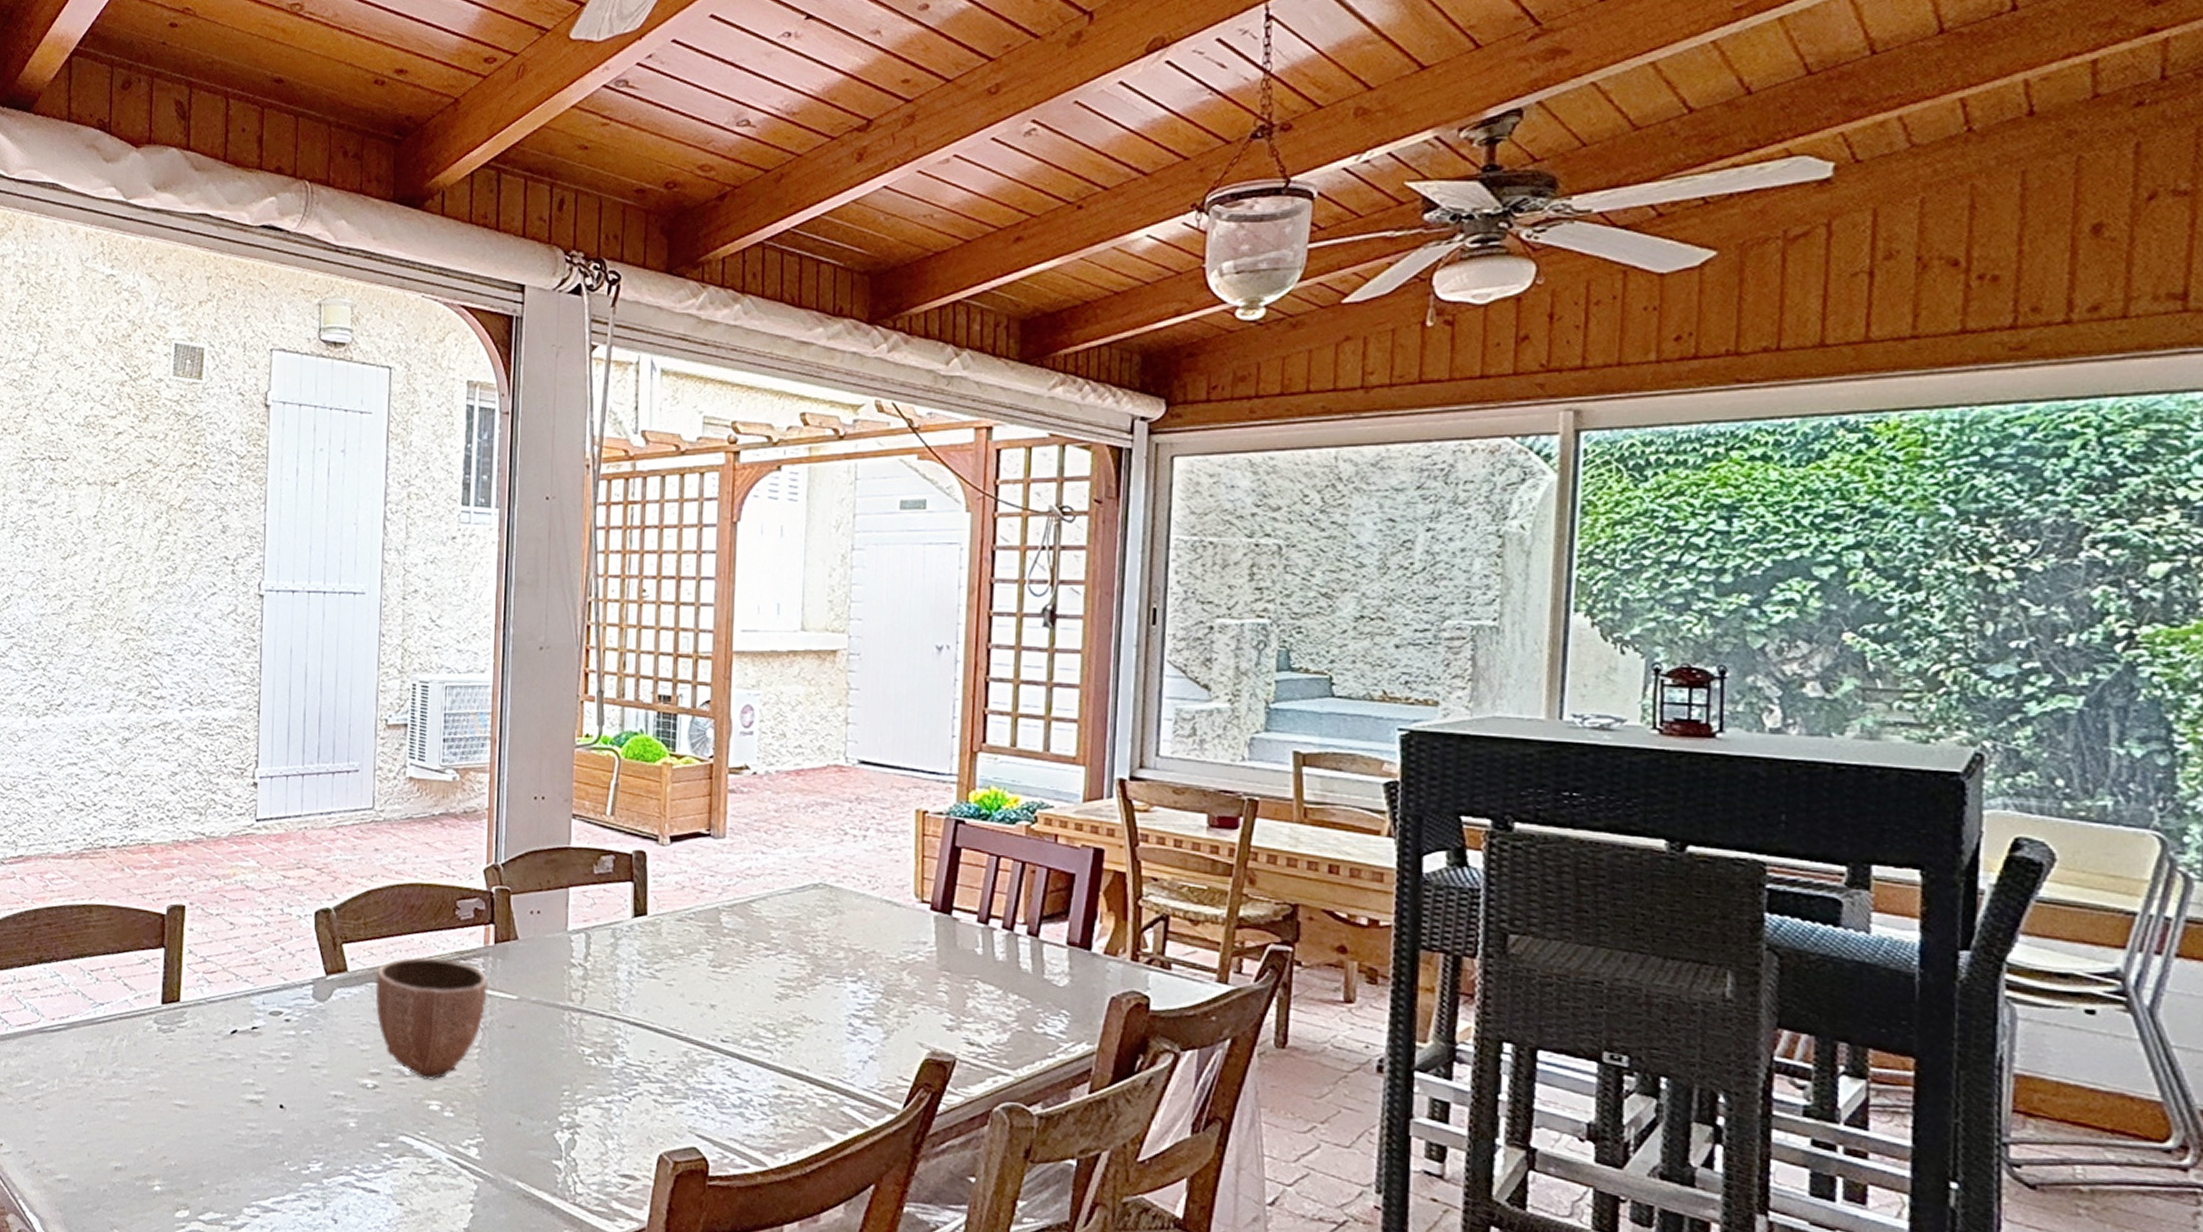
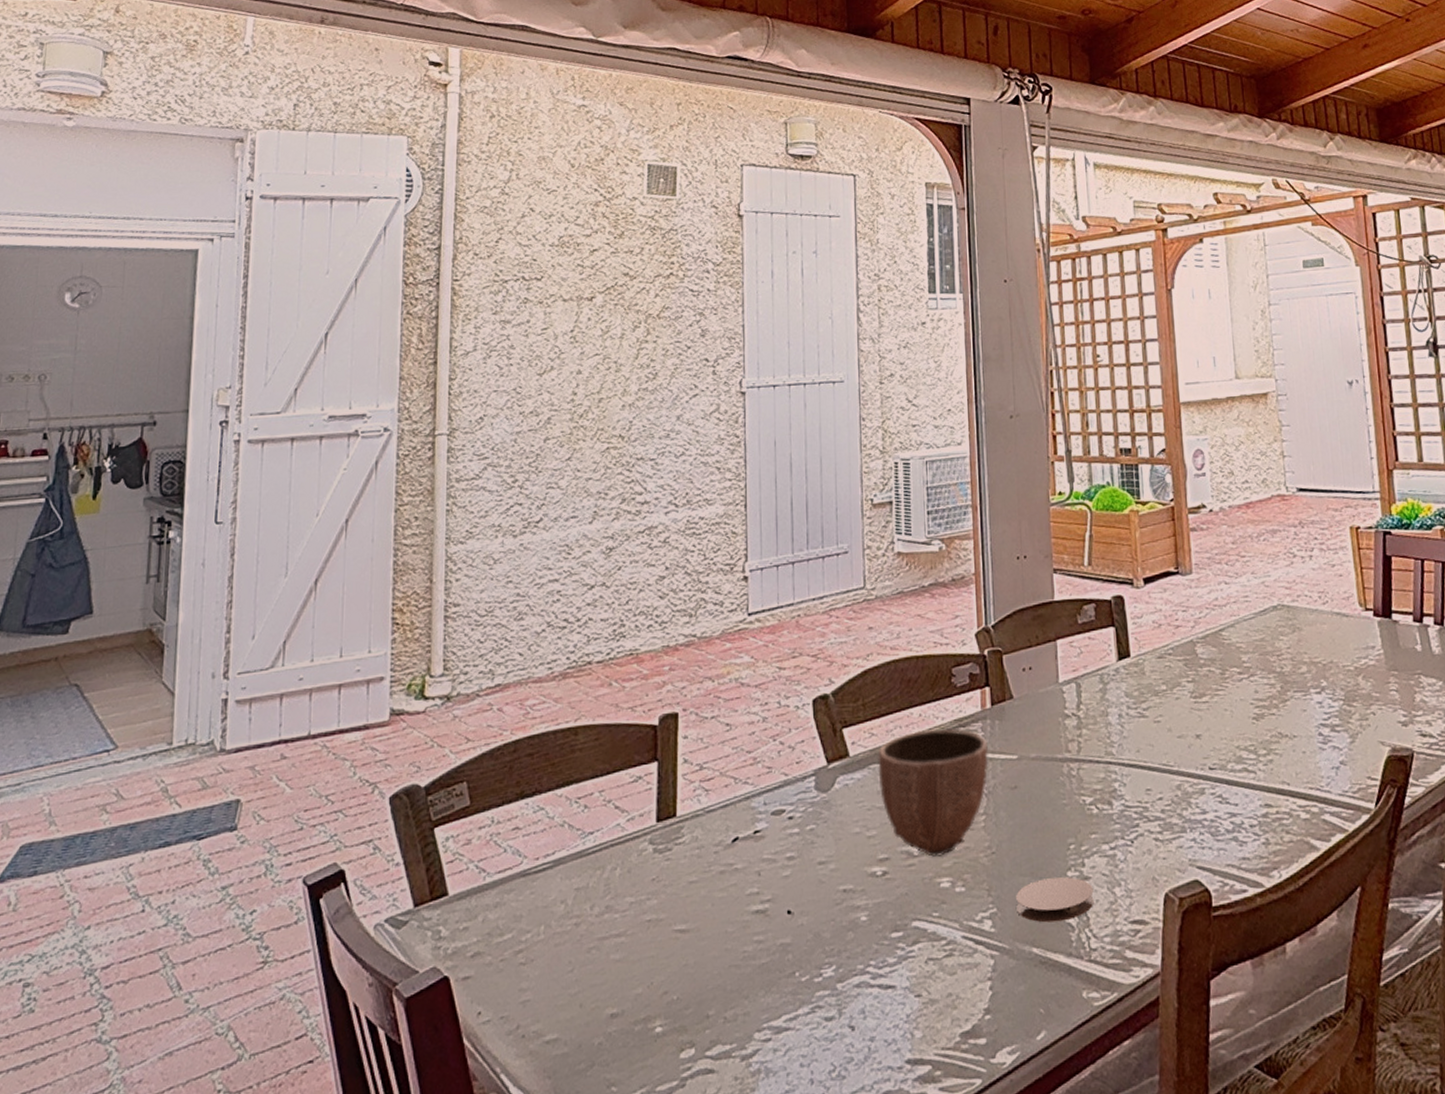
coaster: none [504,1119,585,1162] -> present [1016,876,1094,923]

